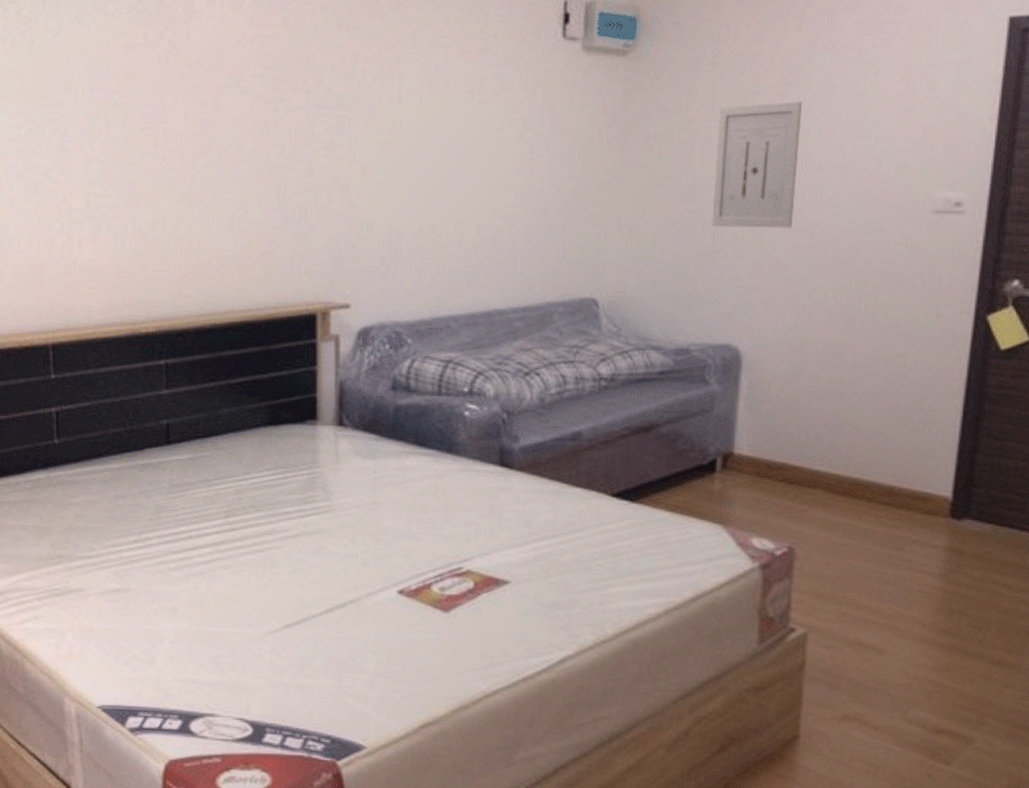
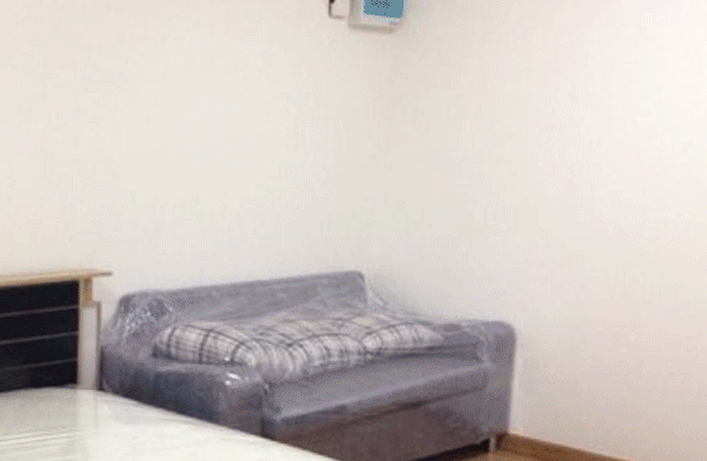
wall art: present [712,101,803,228] -> none [483,78,579,204]

